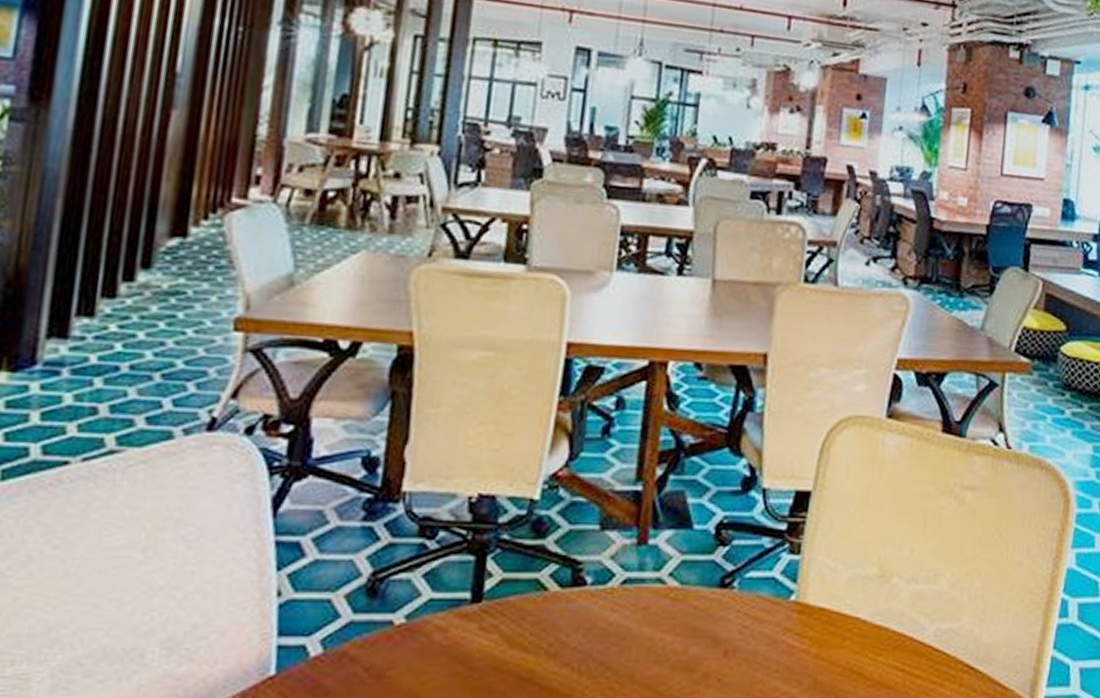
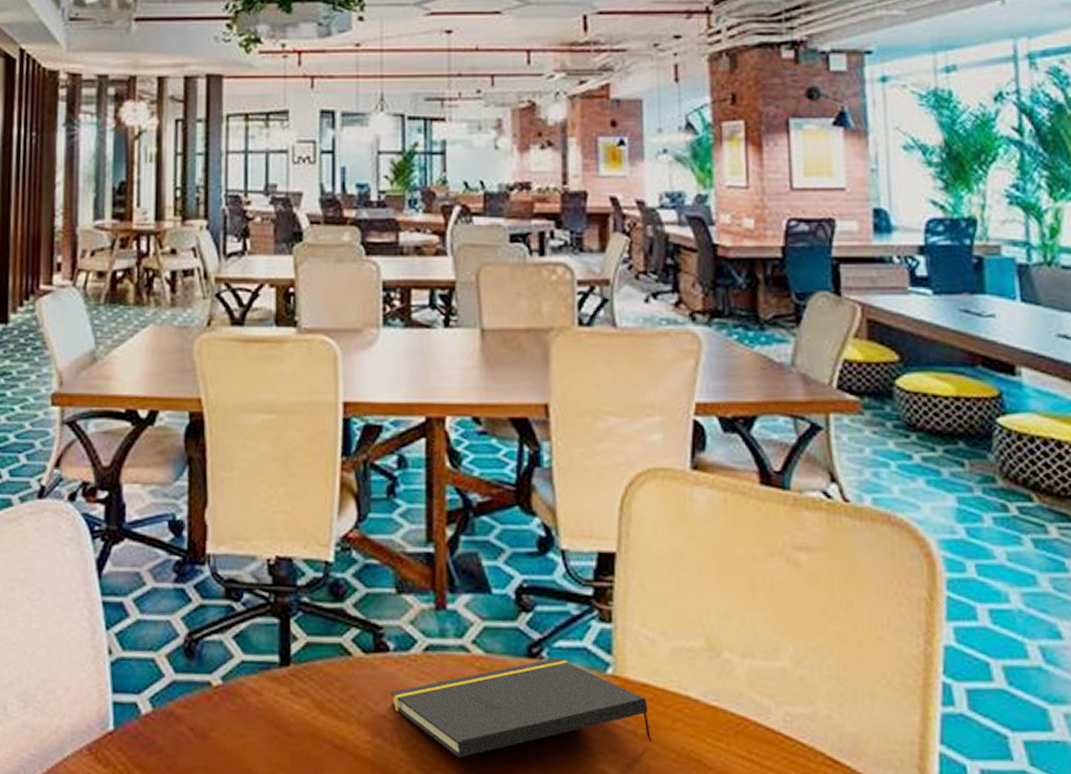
notepad: none [582,587,823,682] -> present [391,658,652,757]

